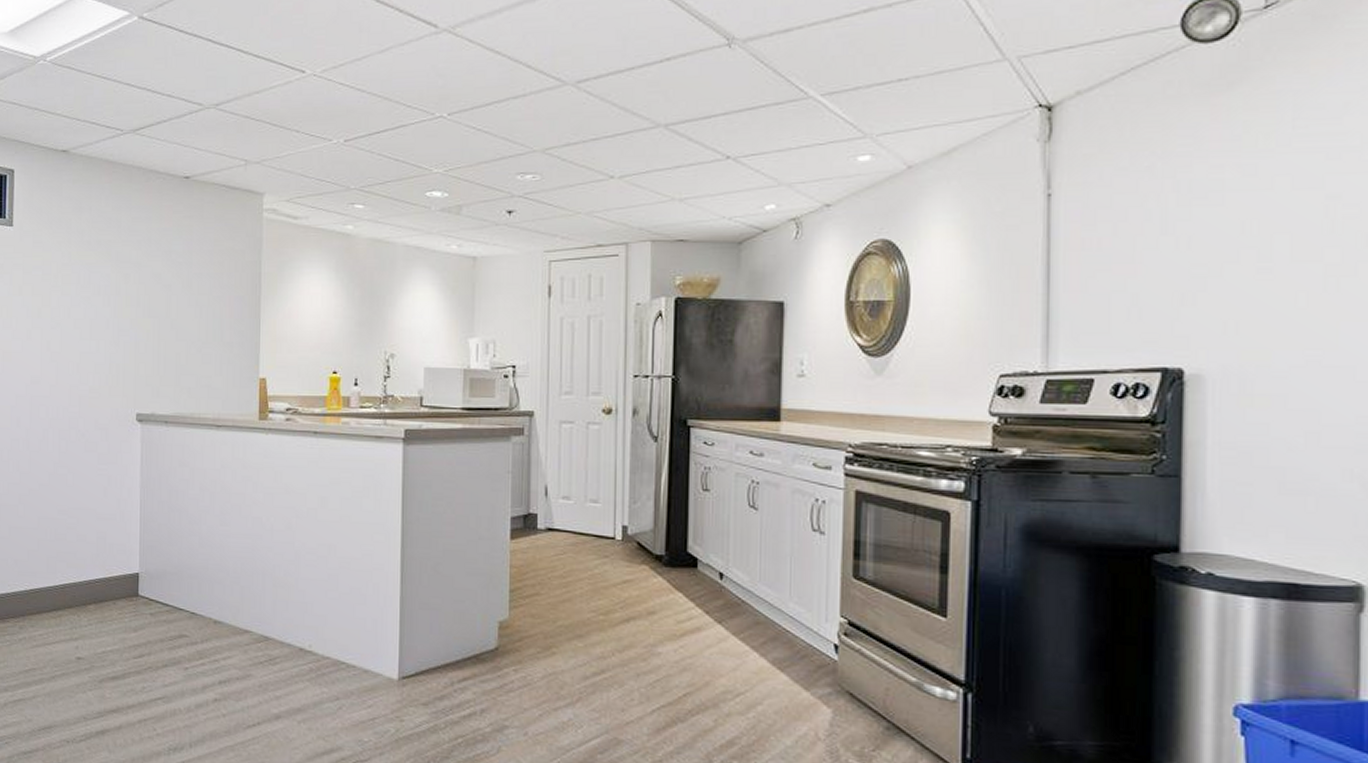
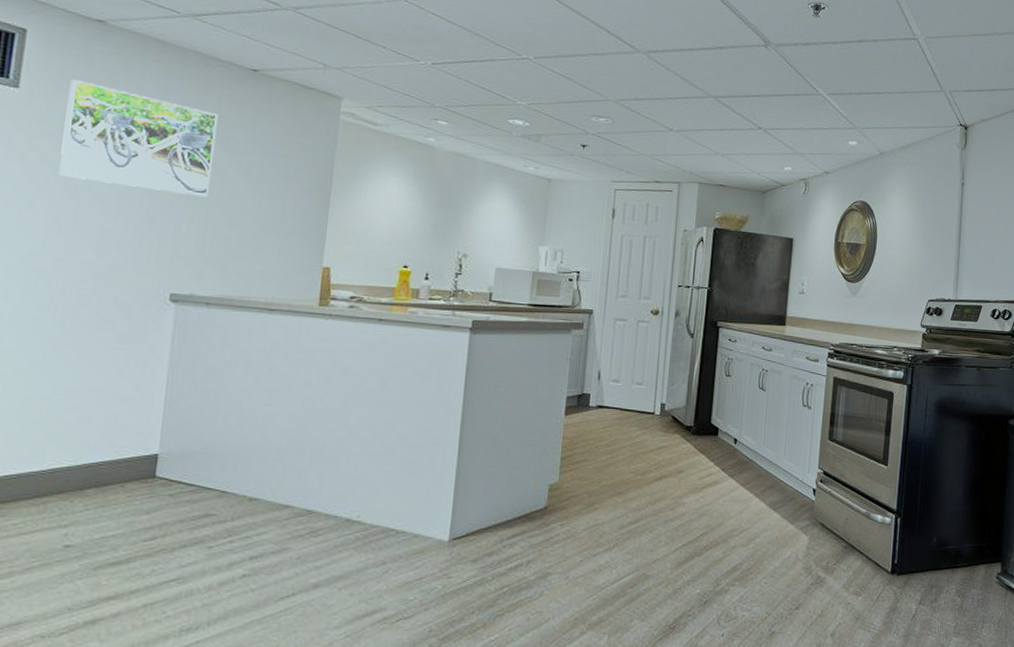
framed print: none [46,212,161,314] -> present [58,80,219,197]

